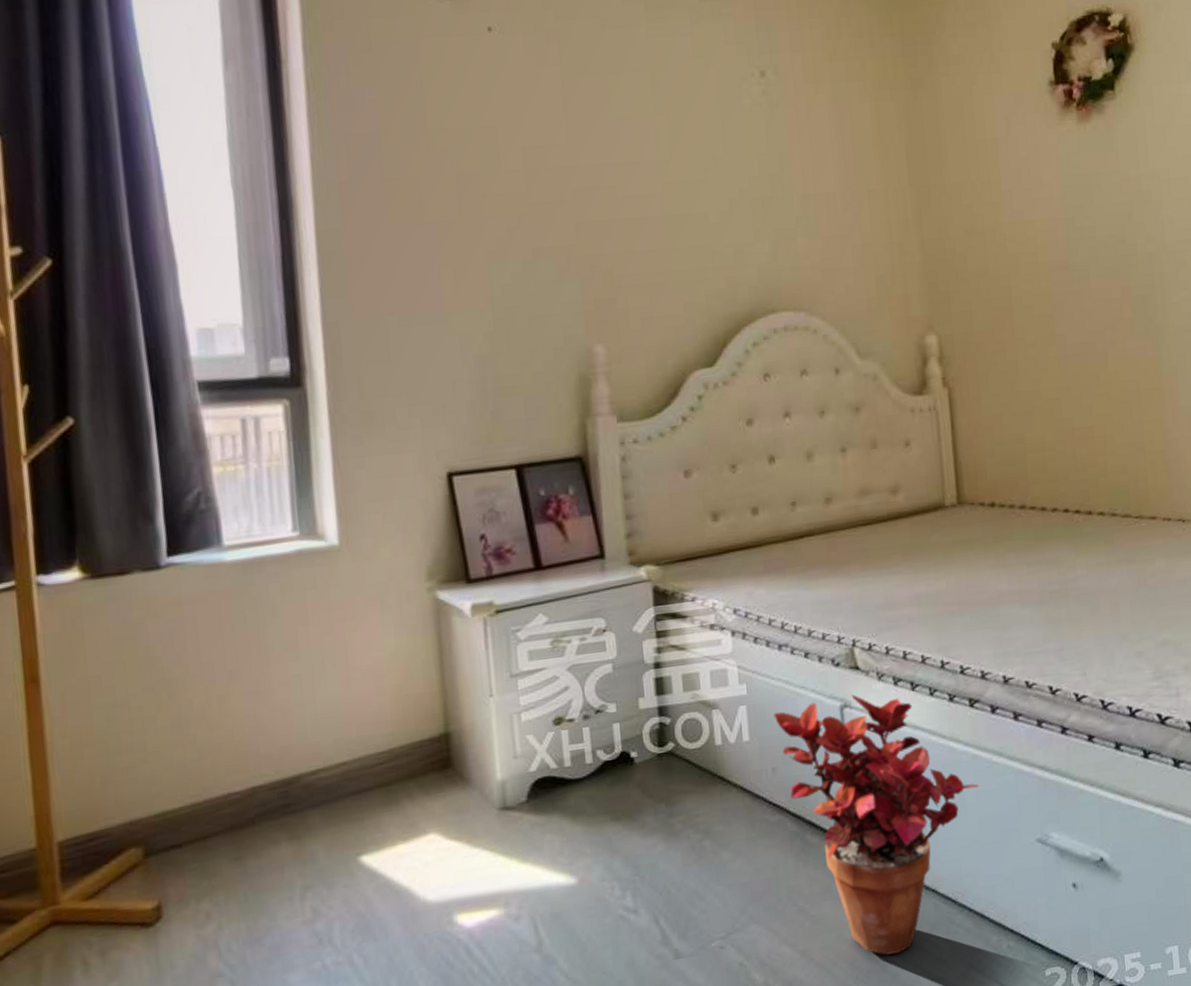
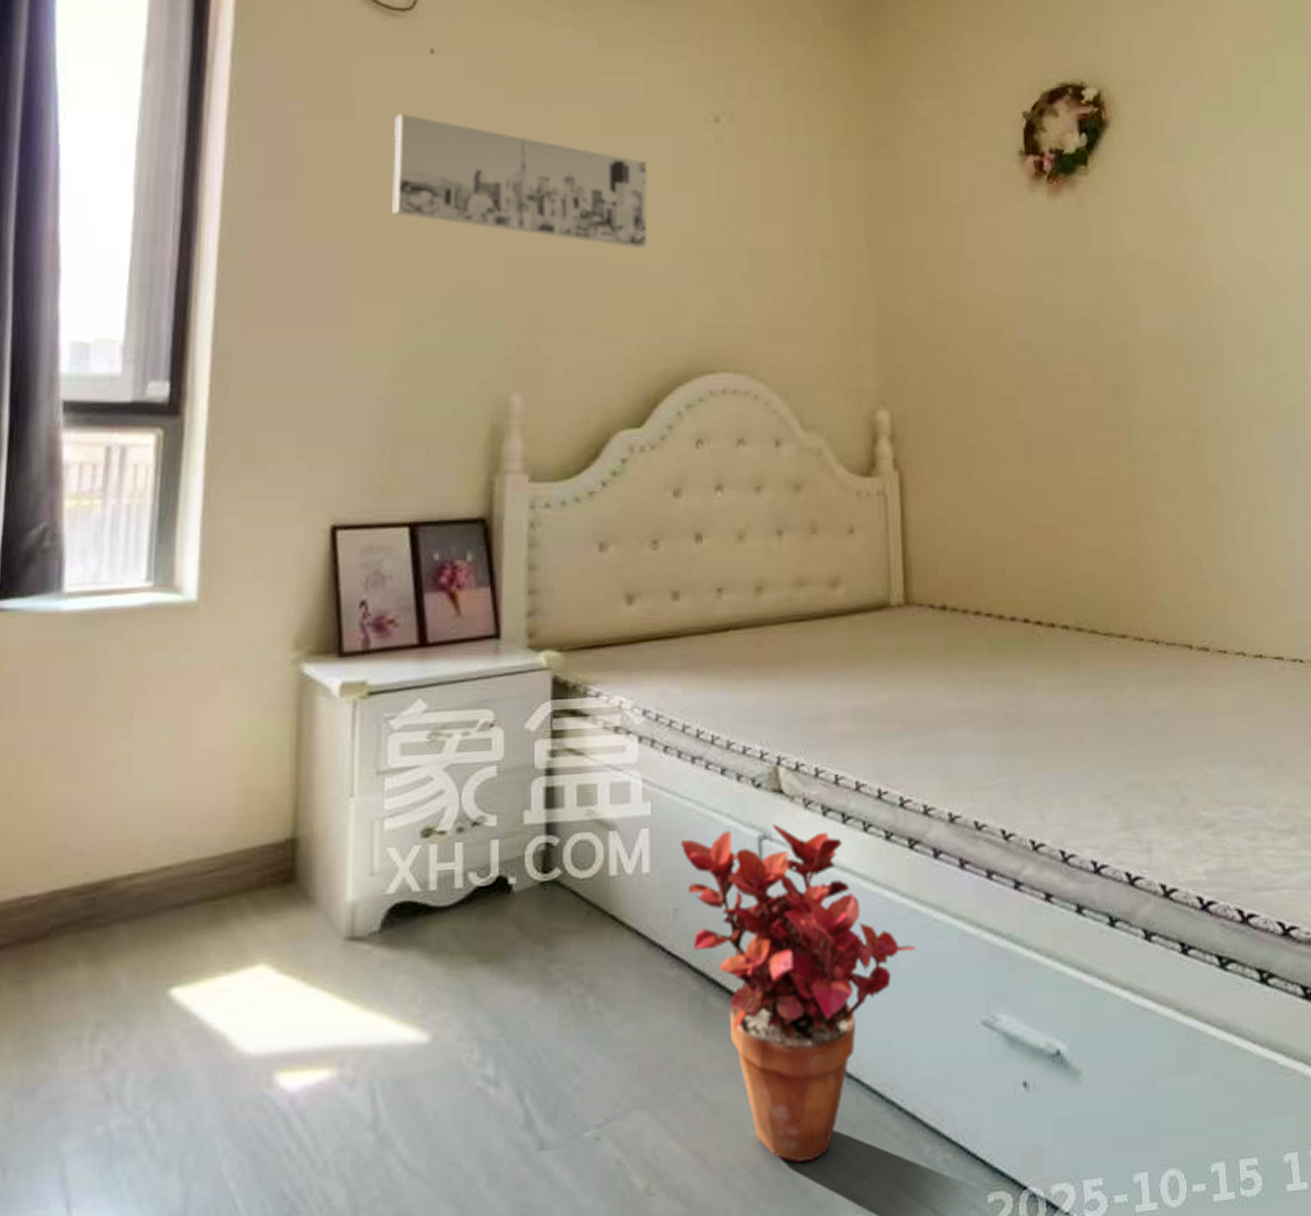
wall art: none [462,92,706,204] -> present [392,113,648,249]

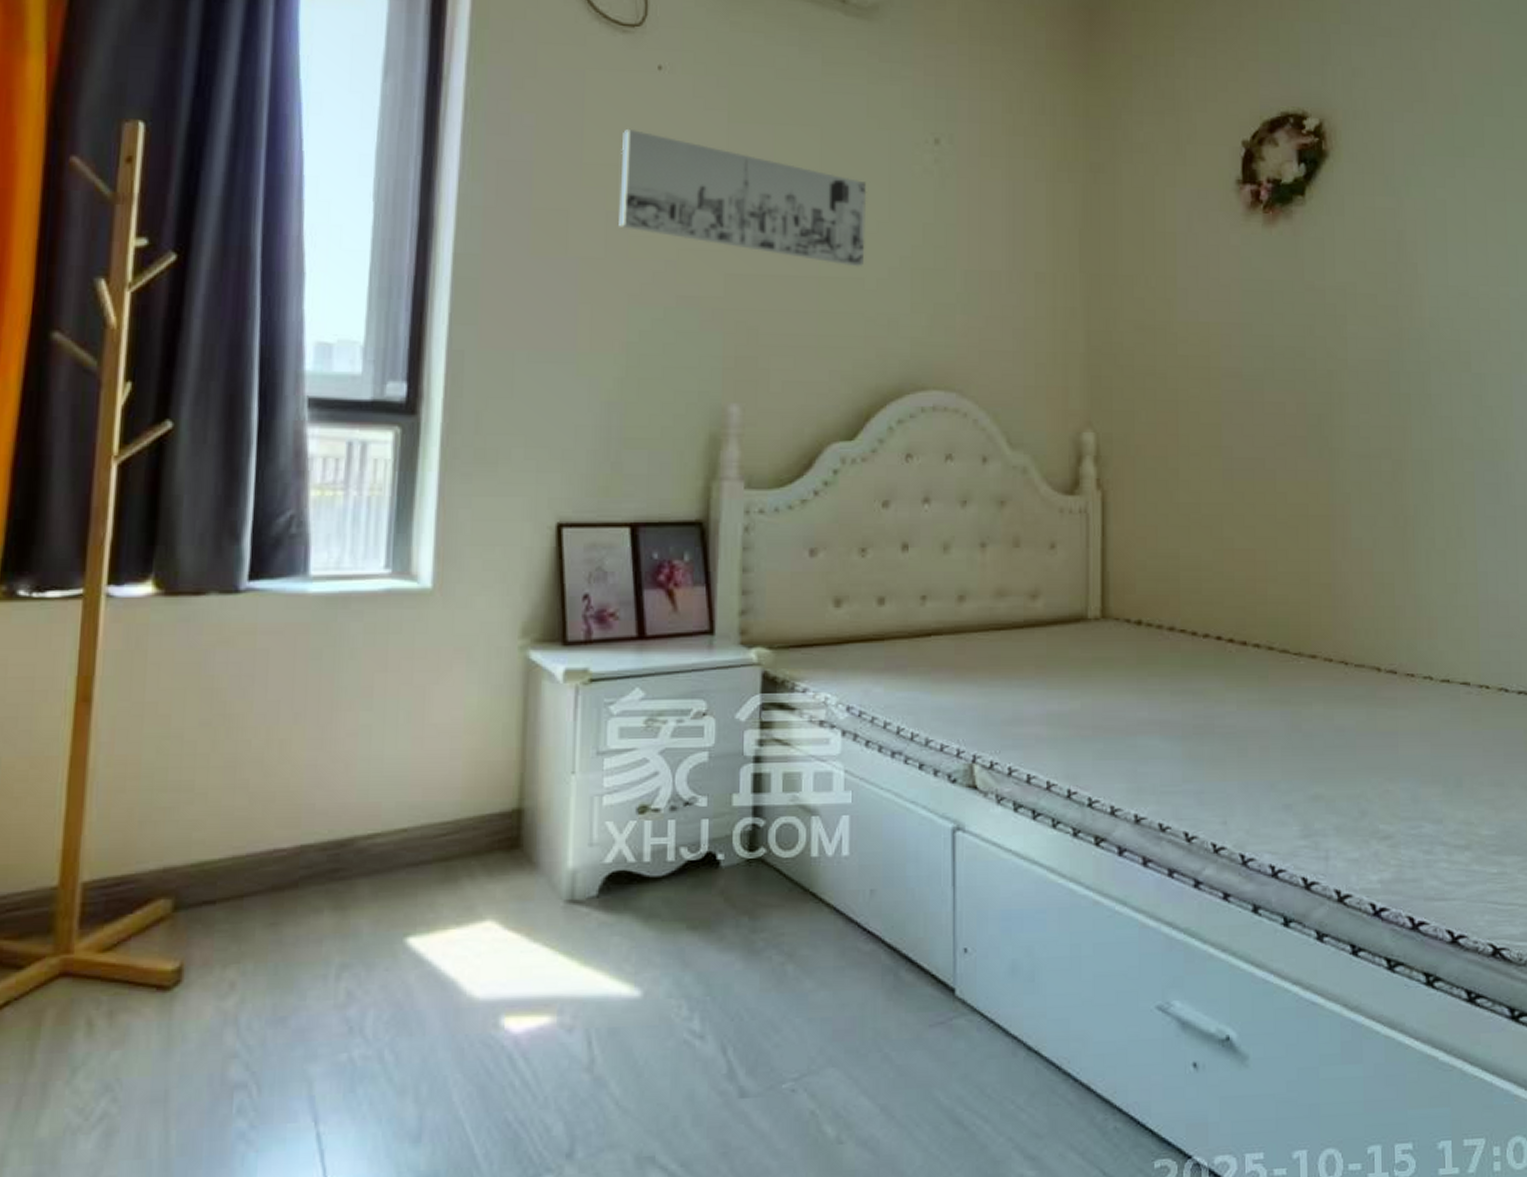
potted plant: present [680,824,917,1162] -> none [878,817,1098,1122]

